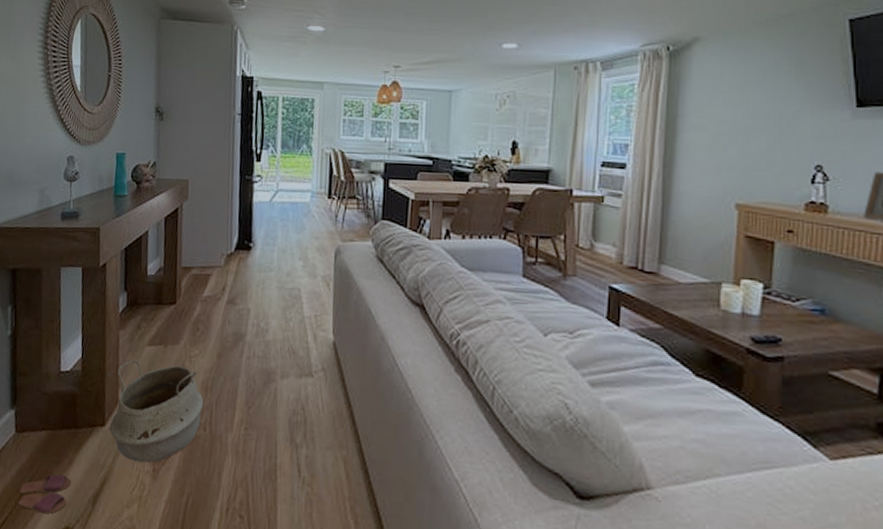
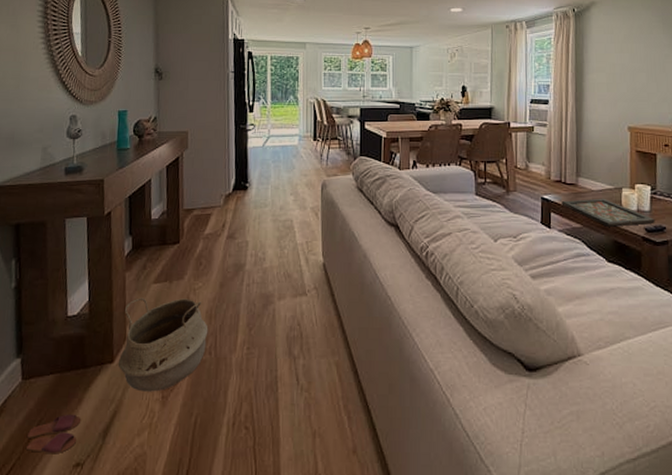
decorative tray: none [636,292,766,333] -> present [561,198,655,227]

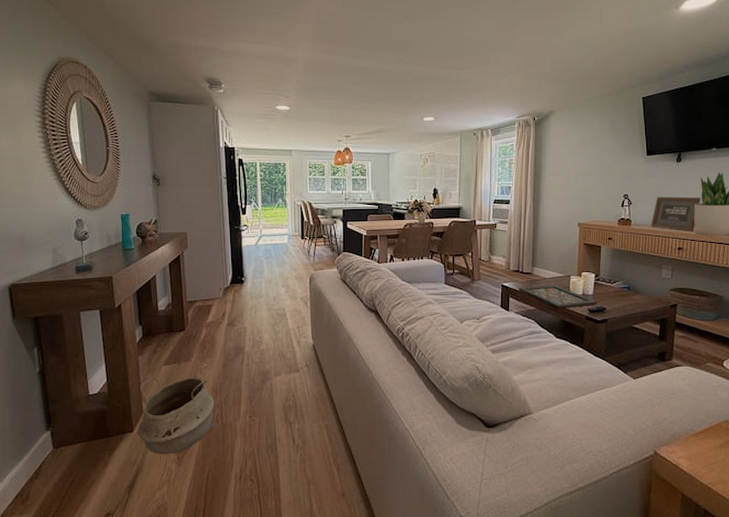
slippers: present [26,414,82,454] -> none [63,474,109,507]

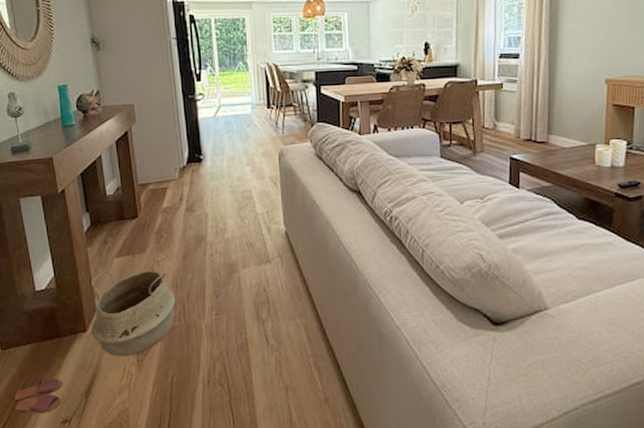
slippers: none [63,474,109,507] -> present [14,378,63,413]
decorative tray: present [519,284,597,309] -> none [531,155,629,184]

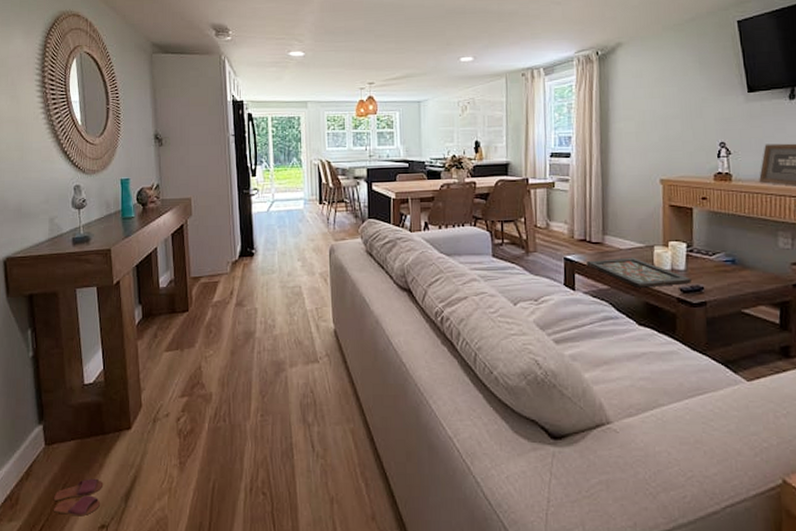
woven basket: present [90,270,176,356] -> none [135,366,222,458]
decorative tray: none [531,155,629,184] -> present [586,257,692,288]

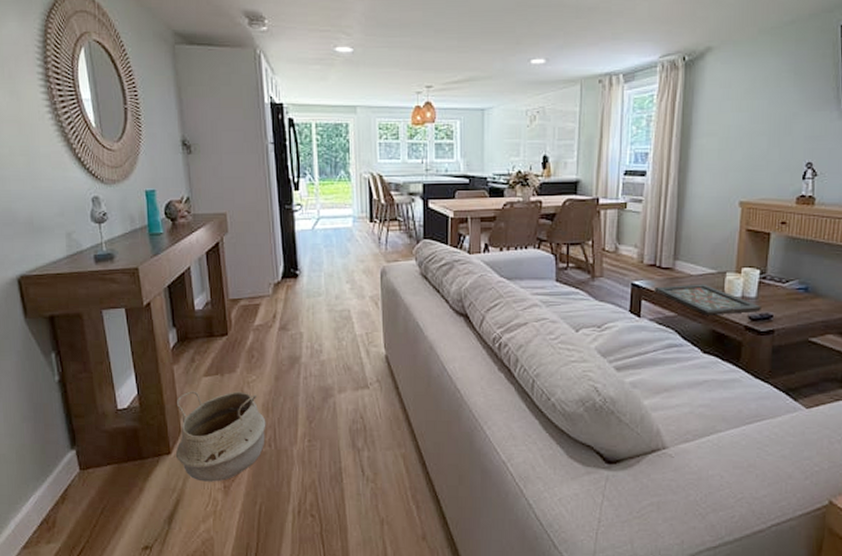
slippers: present [54,478,104,517] -> none [93,502,145,538]
woven basket: none [135,366,222,458] -> present [175,391,266,482]

